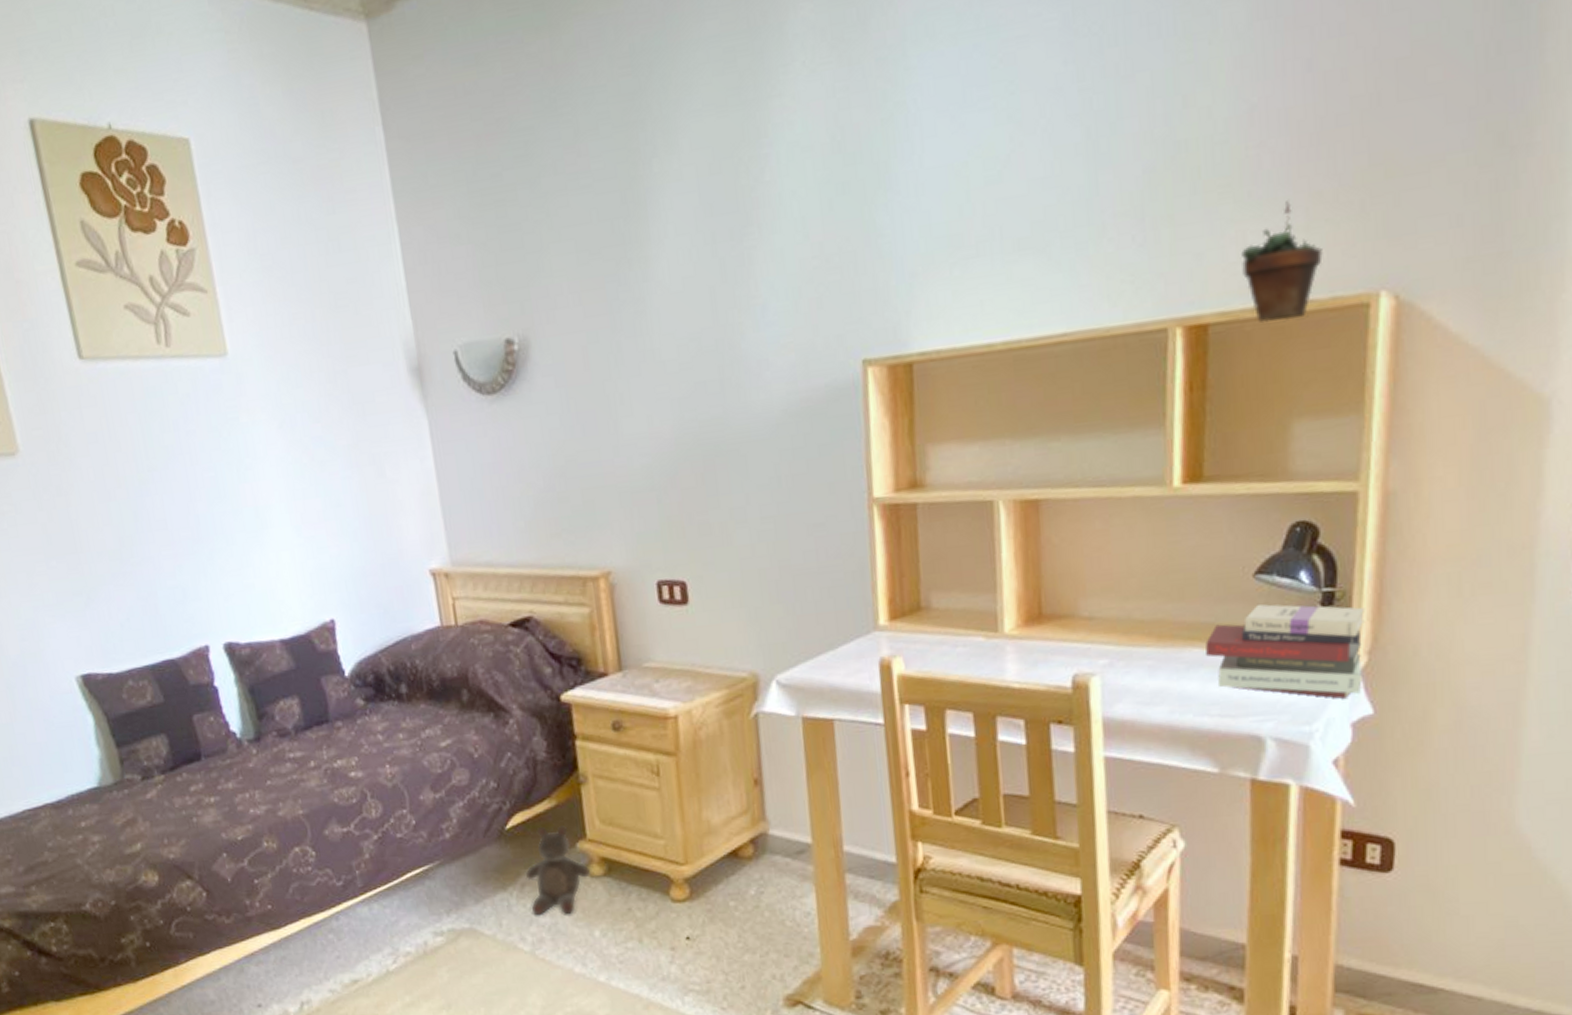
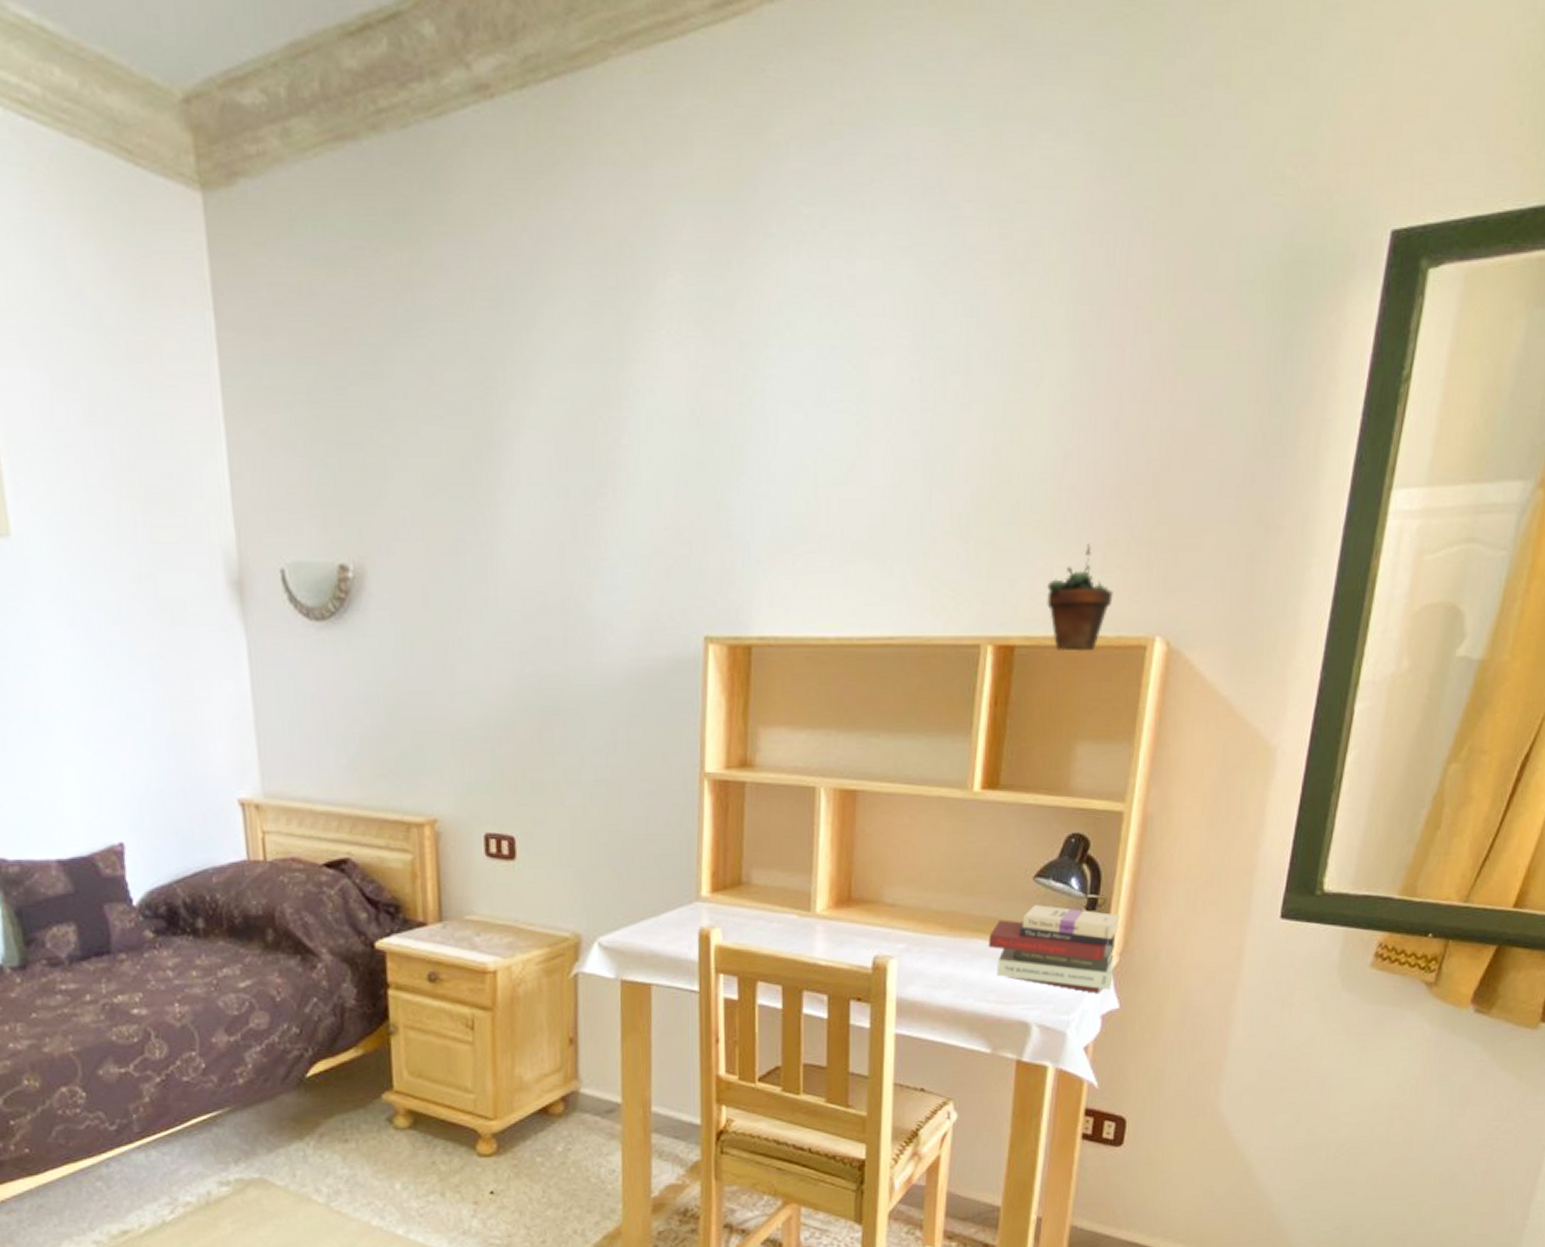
stuffed bear: present [525,826,590,915] -> none [324,1076,394,1166]

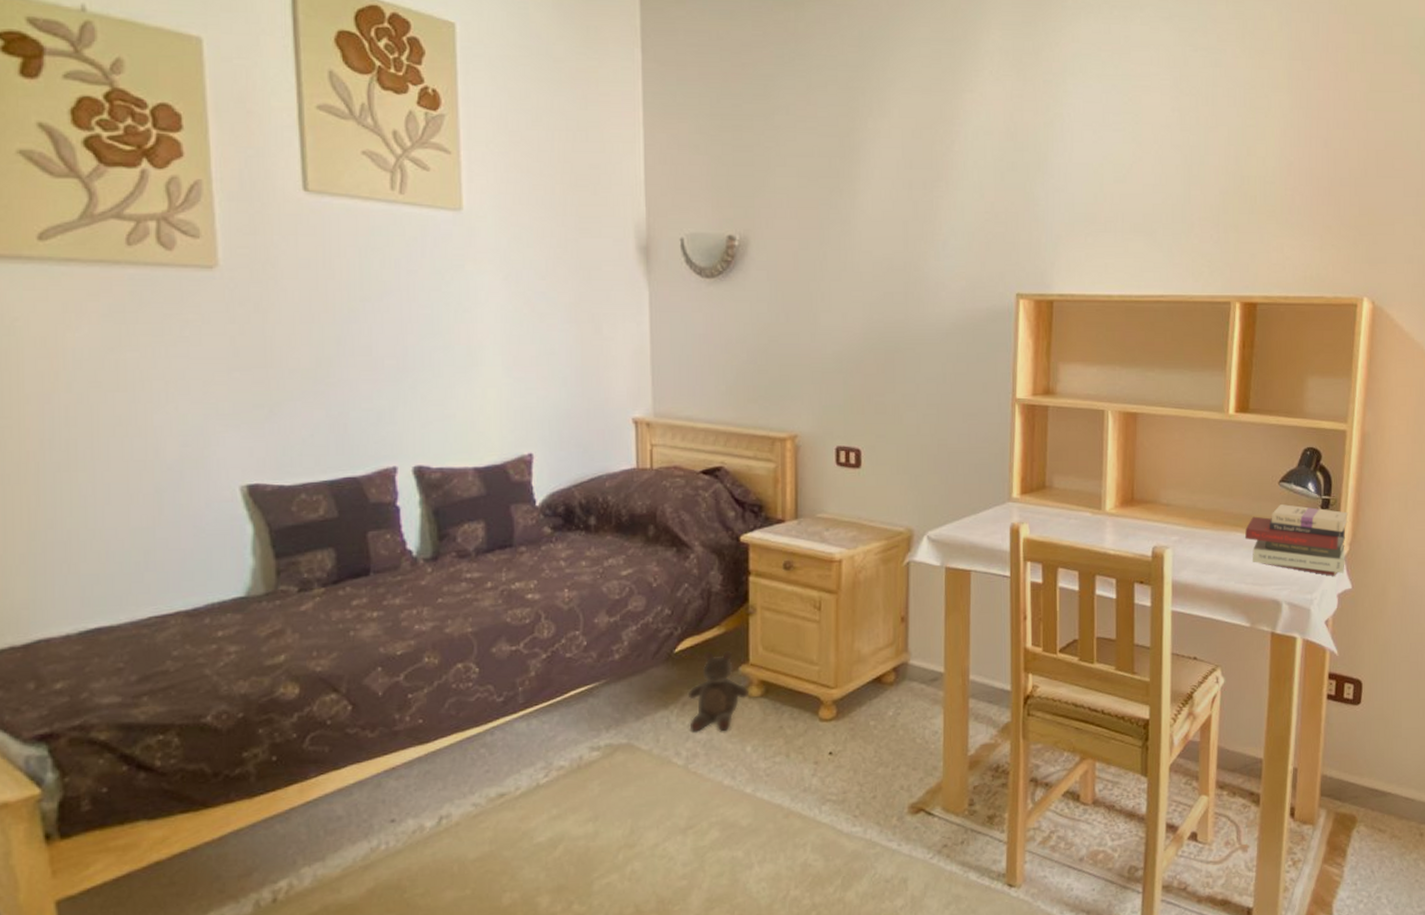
stuffed bear: none [324,1076,394,1166] -> present [687,651,748,731]
succulent plant: present [1047,544,1113,652] -> none [1280,229,1330,308]

